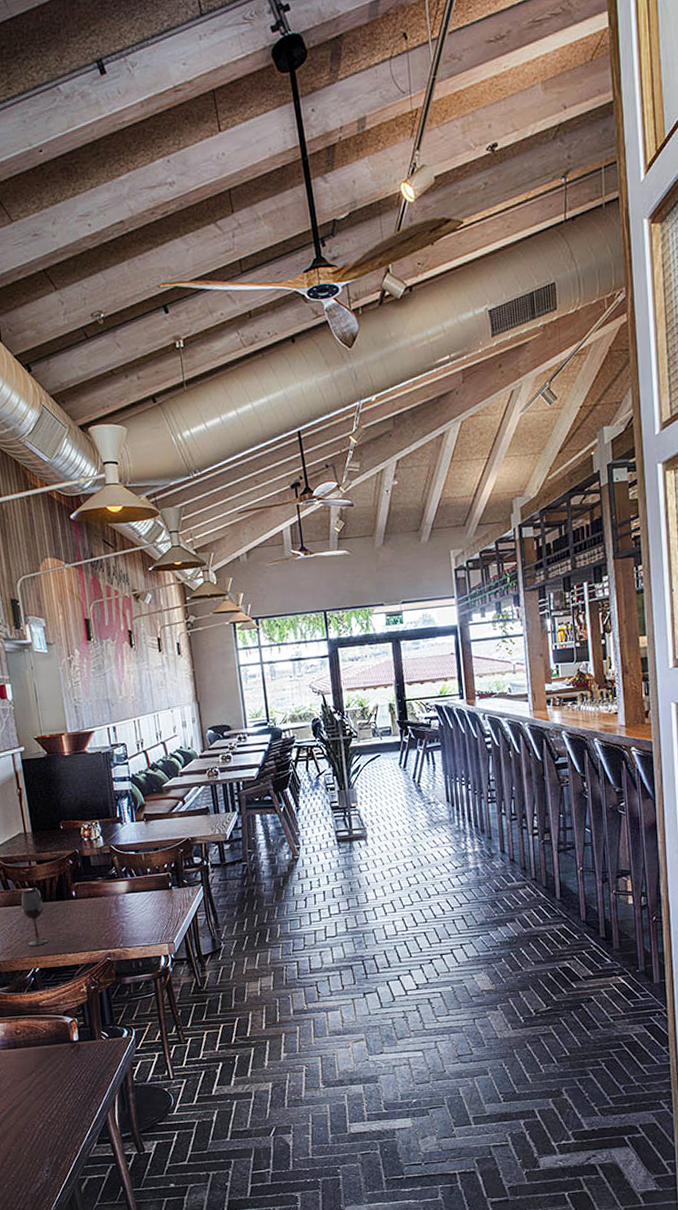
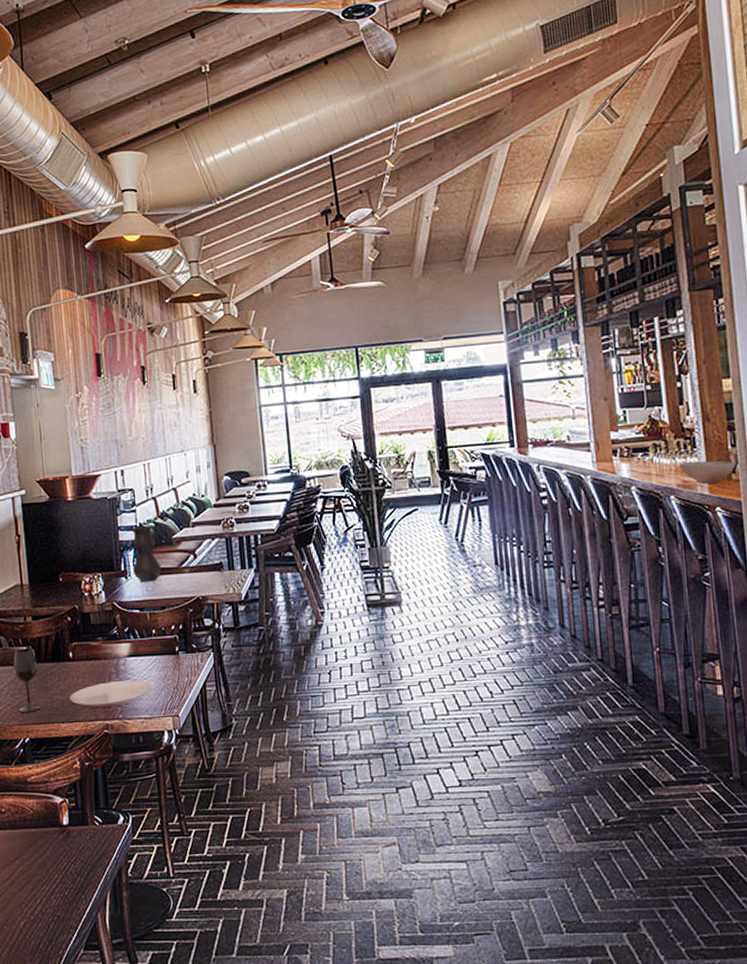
plate: none [74,913,148,940] -> present [70,680,152,708]
vase: none [124,775,154,828] -> present [130,524,162,584]
bowl: none [601,707,648,728] -> present [678,460,736,484]

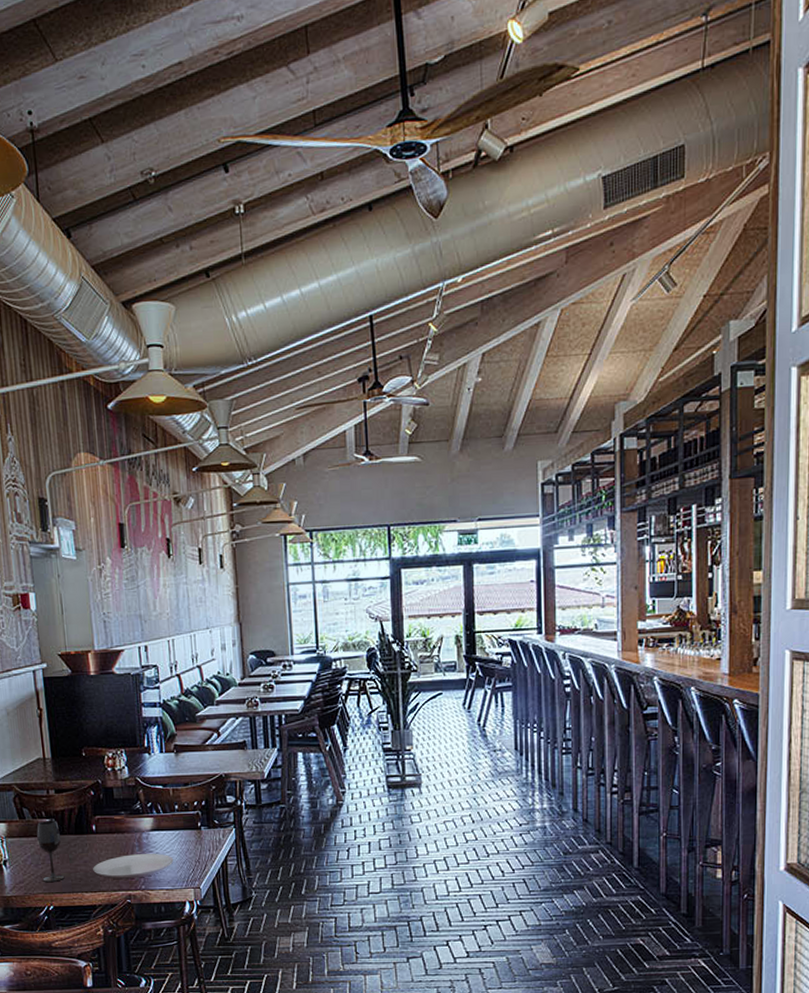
vase: present [130,524,162,584] -> none [154,702,185,760]
bowl: present [678,460,736,484] -> none [701,653,757,677]

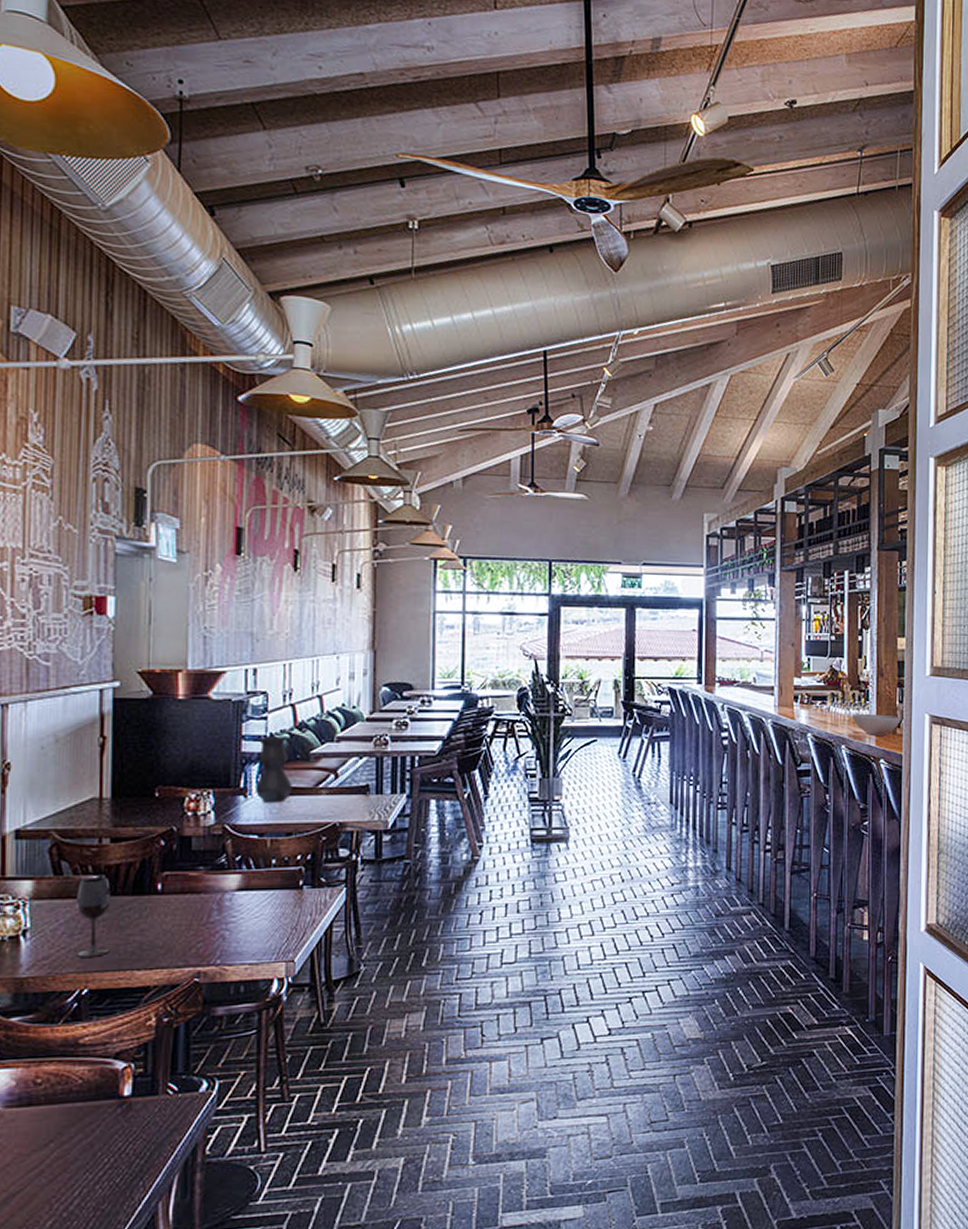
plate: present [93,854,174,879] -> none [151,919,263,952]
vase: none [154,702,185,760] -> present [256,736,293,804]
bowl: none [701,653,757,677] -> present [851,714,901,737]

